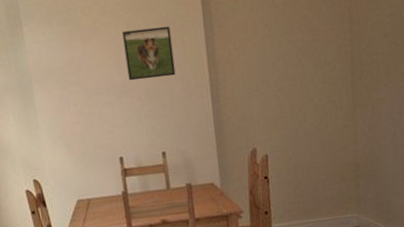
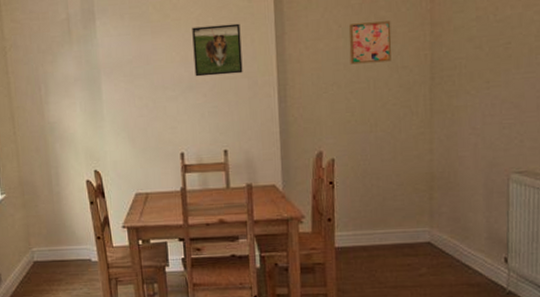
wall art: none [274,19,315,63] -> present [348,21,392,65]

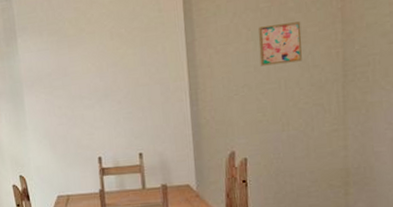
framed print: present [192,23,243,77] -> none [106,33,155,86]

